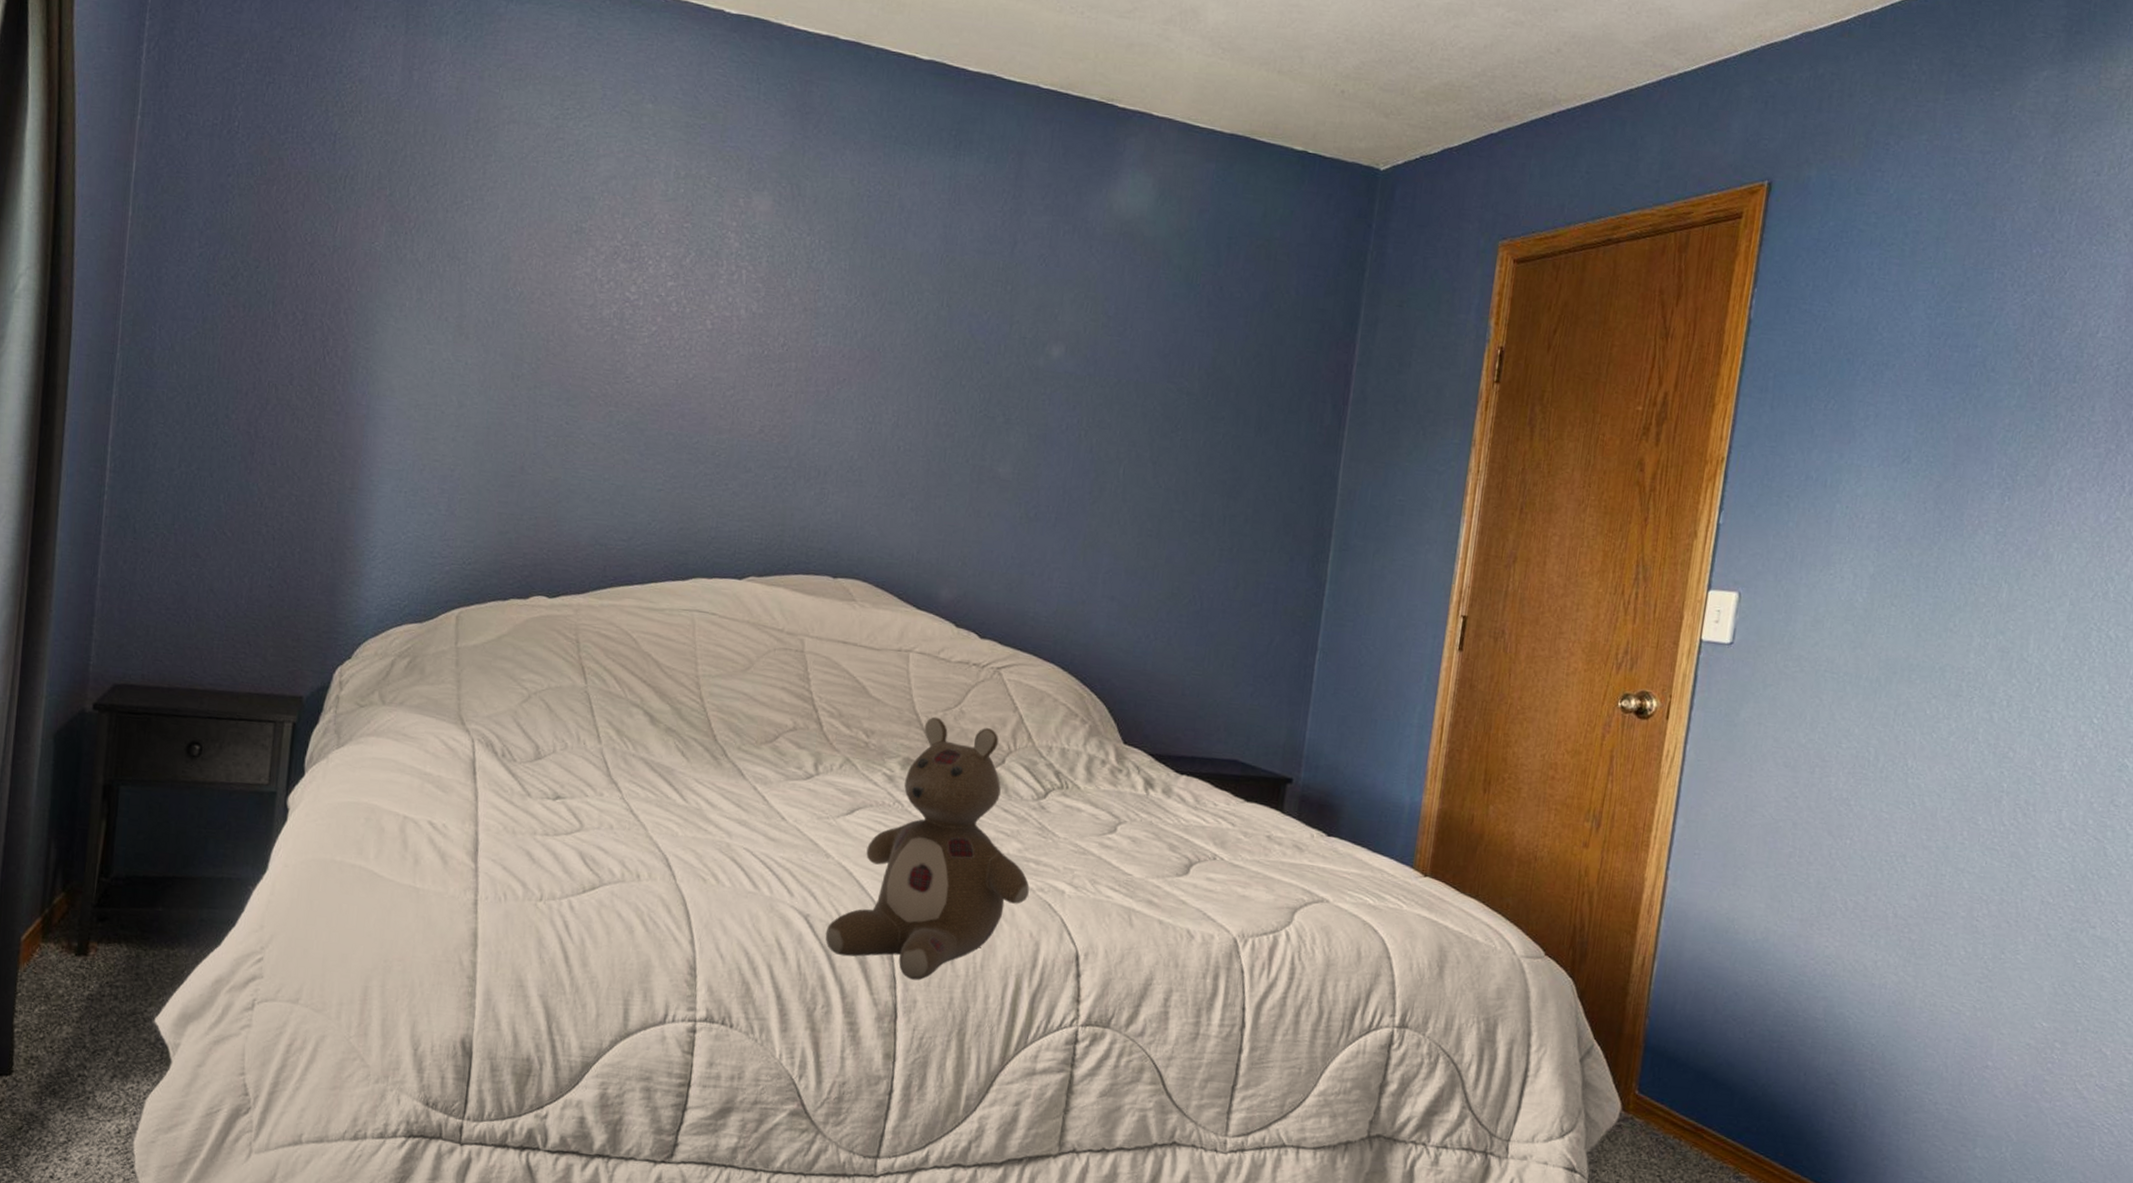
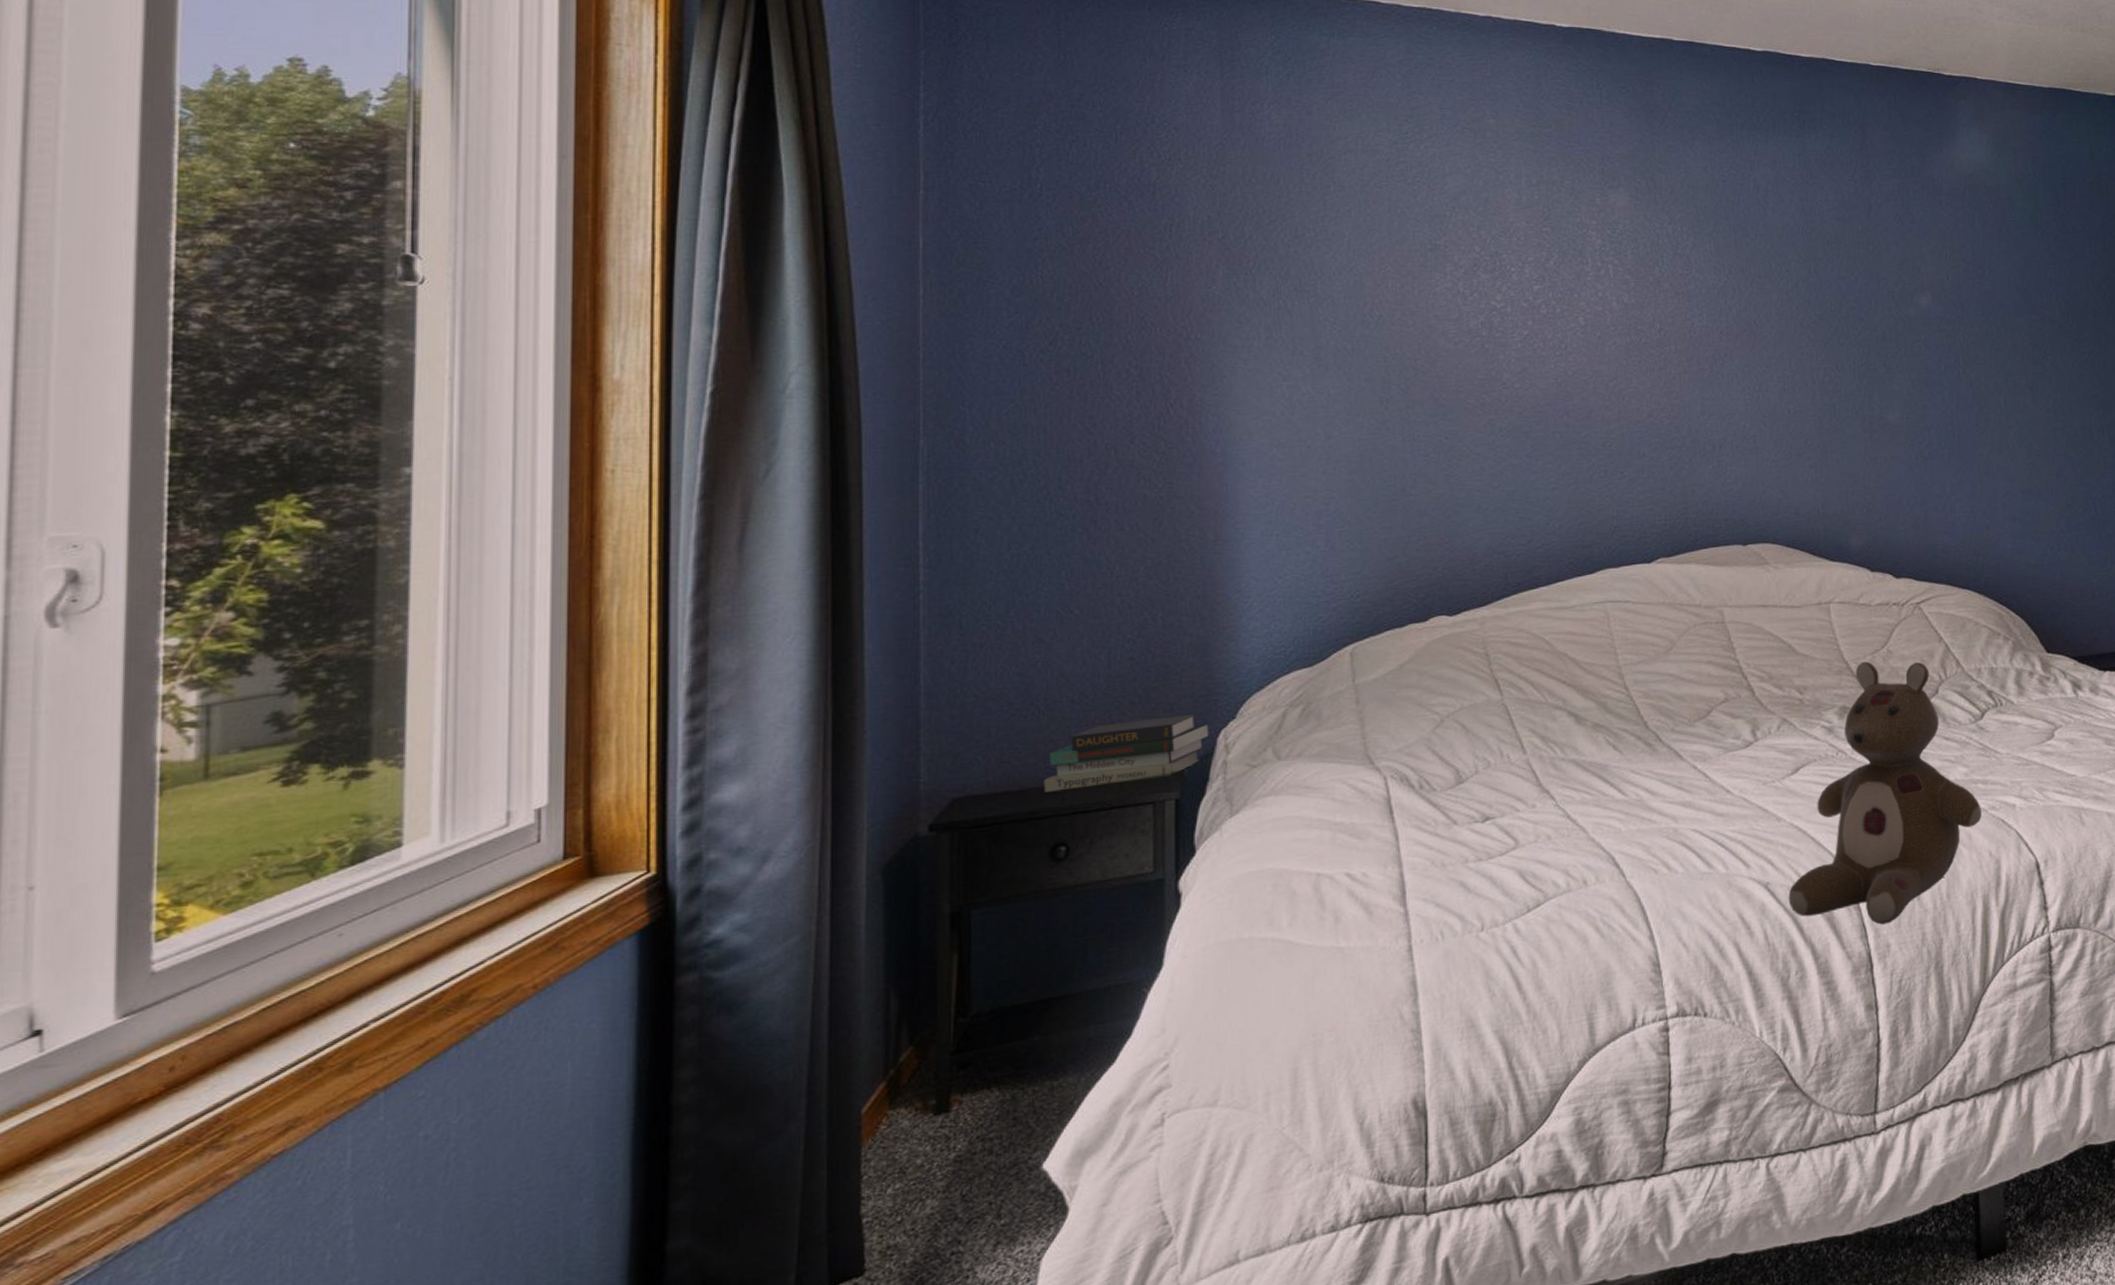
books: none [187,642,328,702] -> present [1043,713,1209,792]

